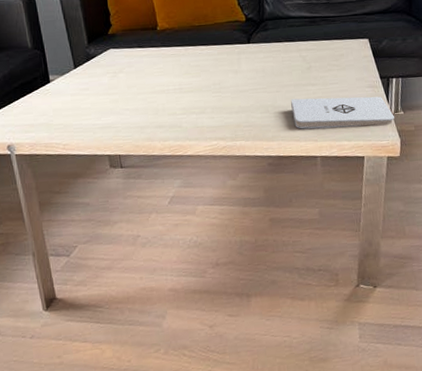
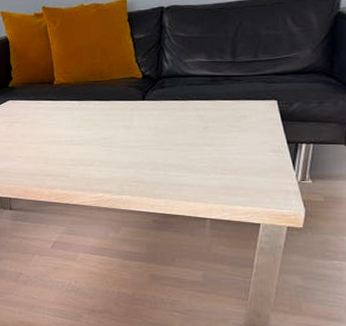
notepad: present [291,96,395,129] -> none [183,158,300,193]

